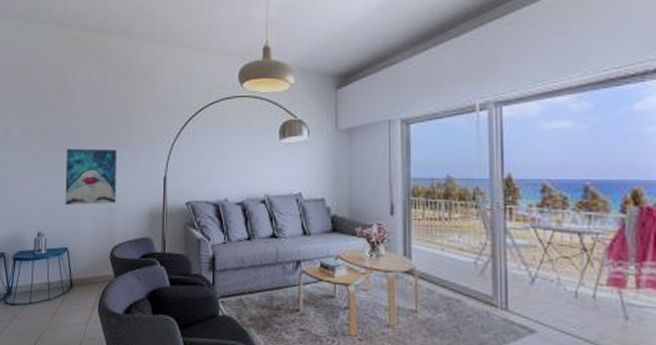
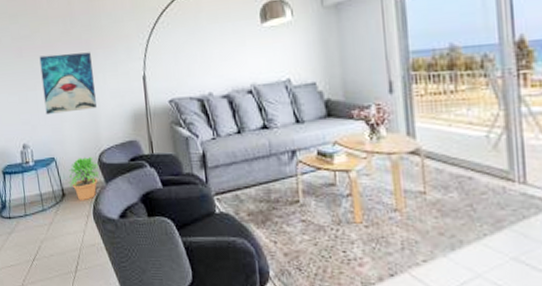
potted plant: none [78,249,109,293] -> present [69,156,99,200]

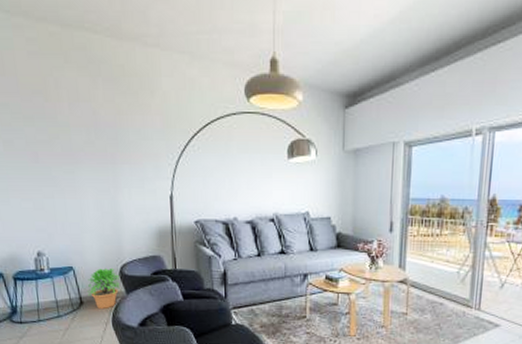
wall art: present [39,52,97,114] -> none [58,164,120,224]

